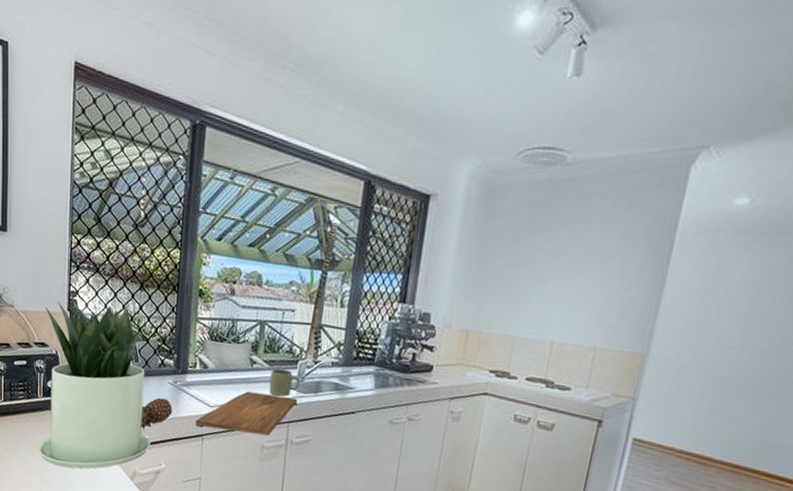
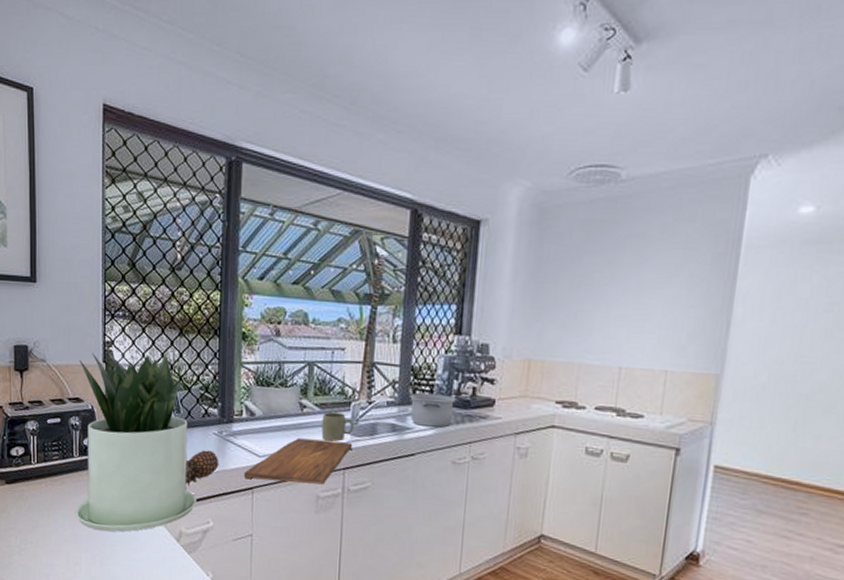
cooking pot: none [353,356,397,389] -> present [410,393,456,428]

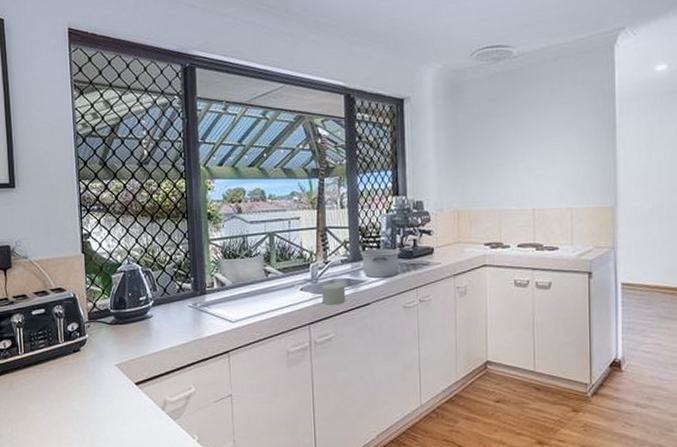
planter: present [75,353,197,532] -> none [60,239,178,410]
fruit: present [185,450,219,486] -> none [165,322,196,356]
cutting board: present [243,438,353,485] -> none [219,300,315,343]
mug: present [321,412,354,442] -> none [285,274,314,301]
jar: none [360,426,389,453] -> present [321,282,346,306]

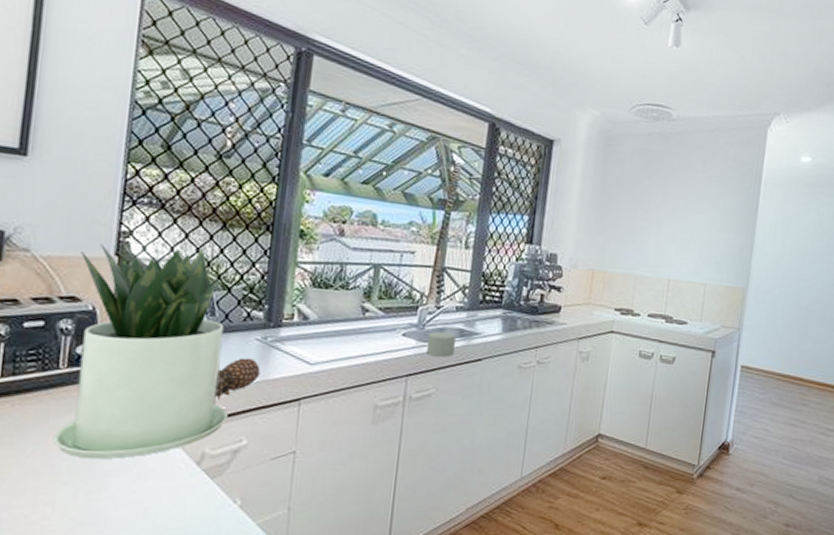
planter: none [60,239,178,410] -> present [53,244,228,460]
fruit: none [165,322,196,356] -> present [214,357,261,399]
cooking pot: present [360,248,400,278] -> none [479,298,525,333]

